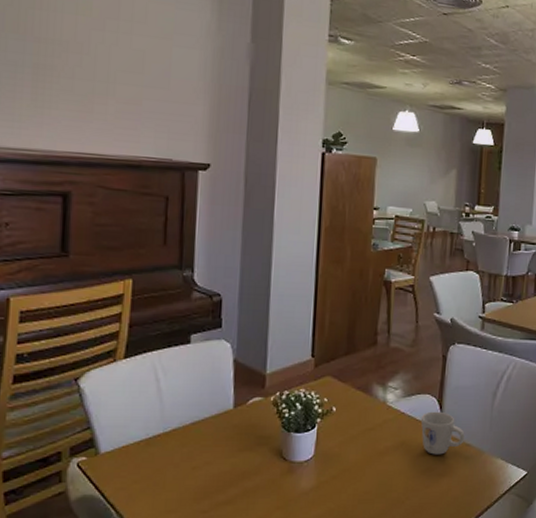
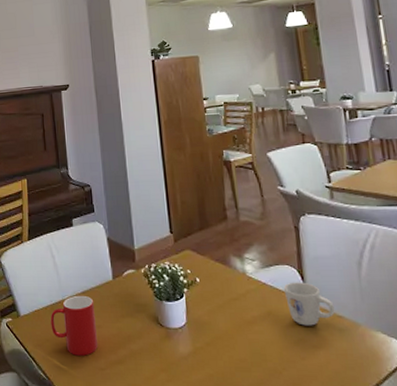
cup: none [142,427,206,498] -> present [50,295,98,356]

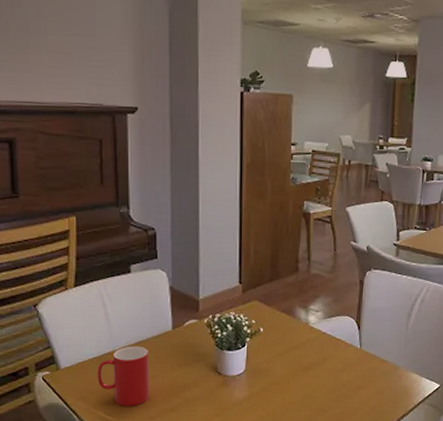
mug: present [283,282,335,326] -> none [340,331,382,370]

